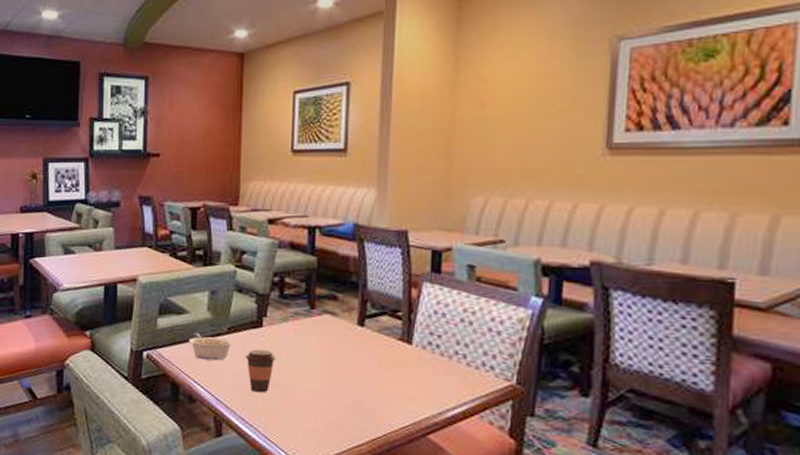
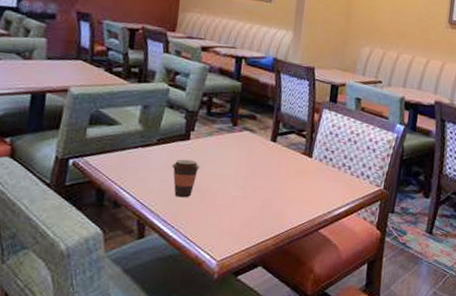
legume: present [188,332,234,361] -> none [117,142,163,169]

